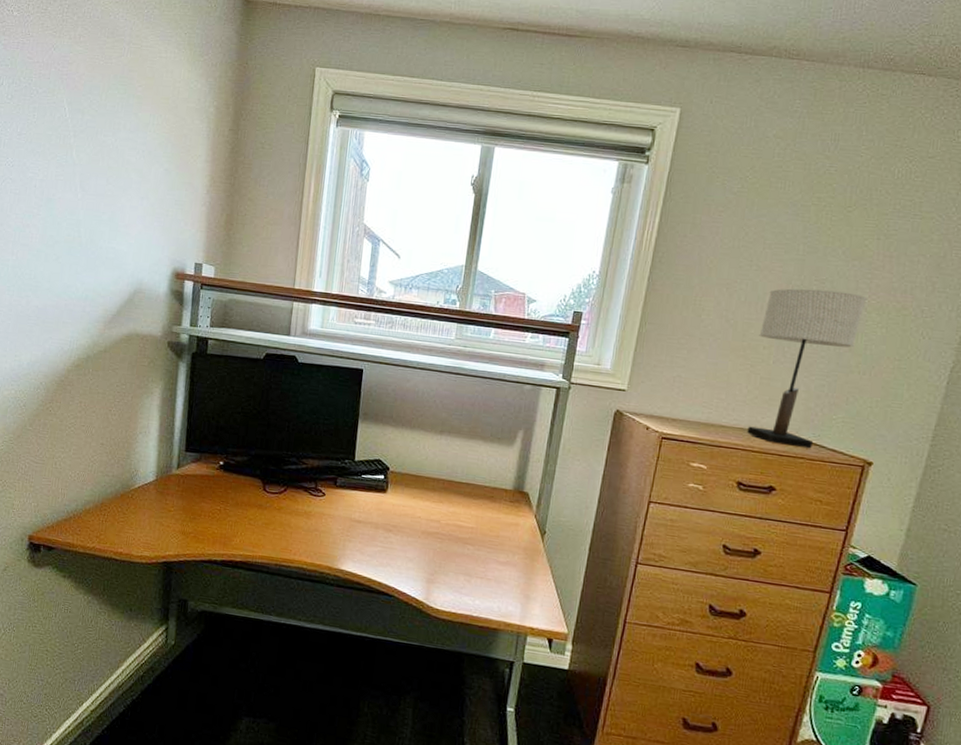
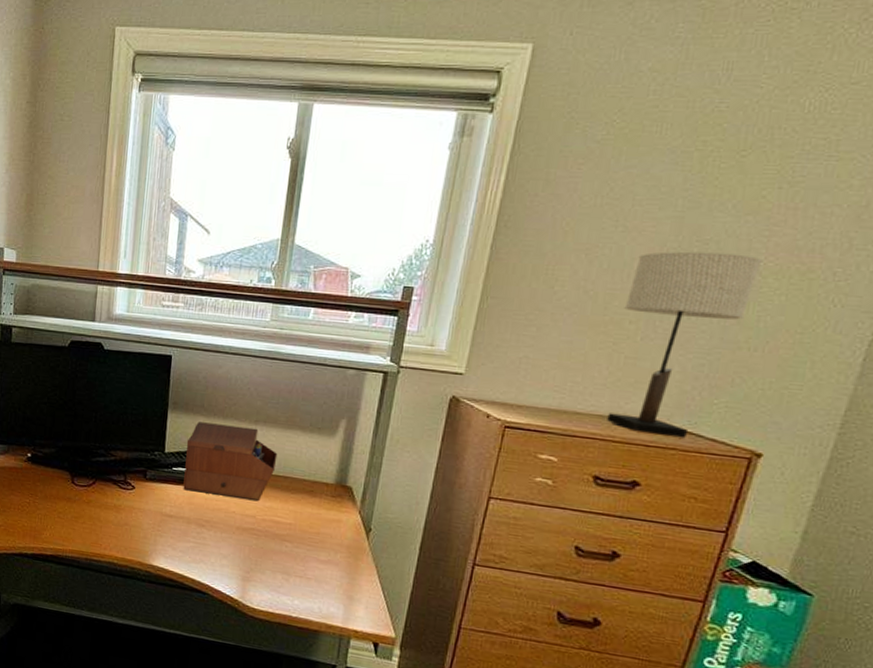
sewing box: none [371,431,461,506] -> present [183,422,278,501]

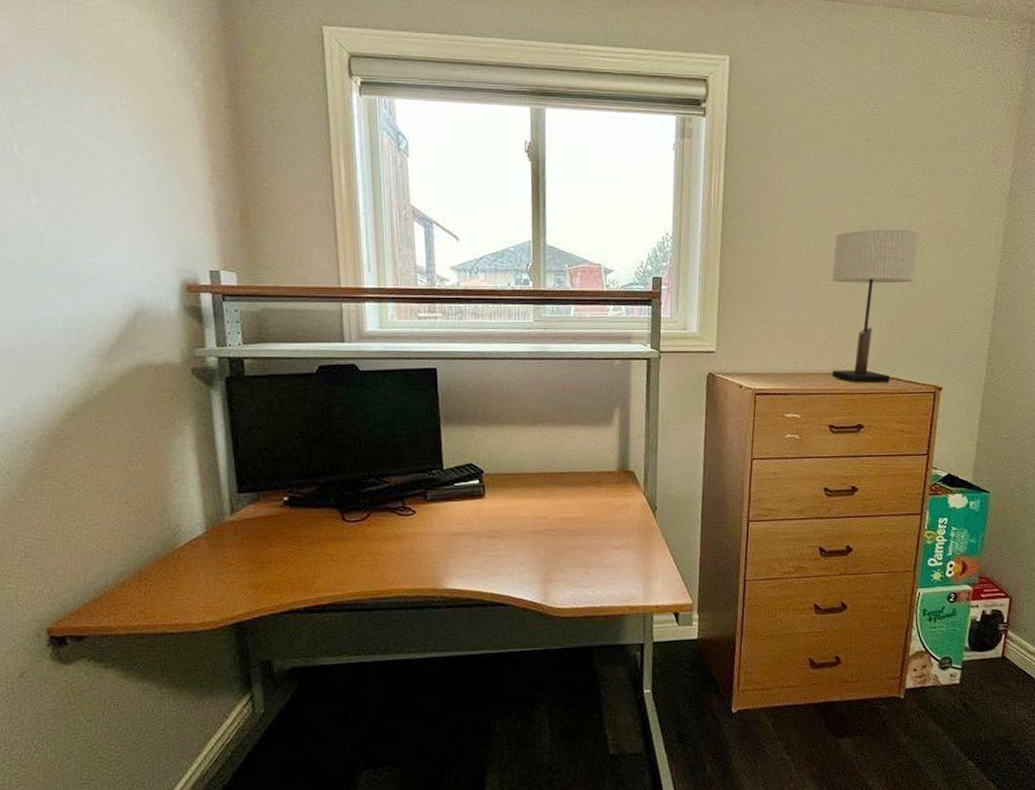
sewing box: present [183,422,278,501] -> none [465,430,560,505]

